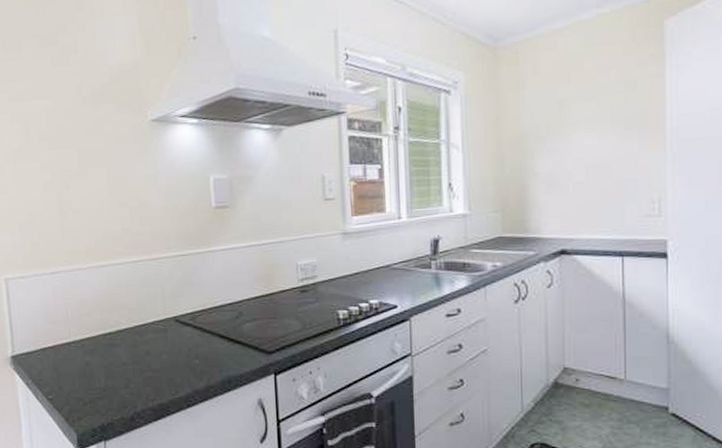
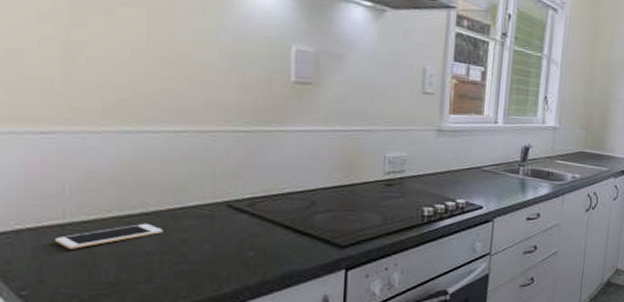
cell phone: none [66,338,133,362] -> present [55,223,163,249]

